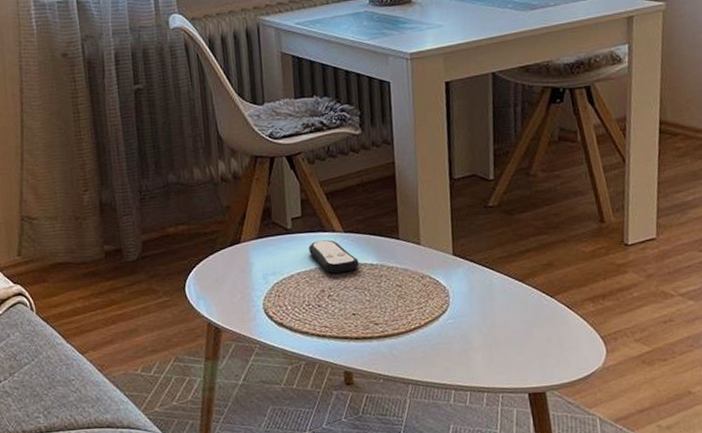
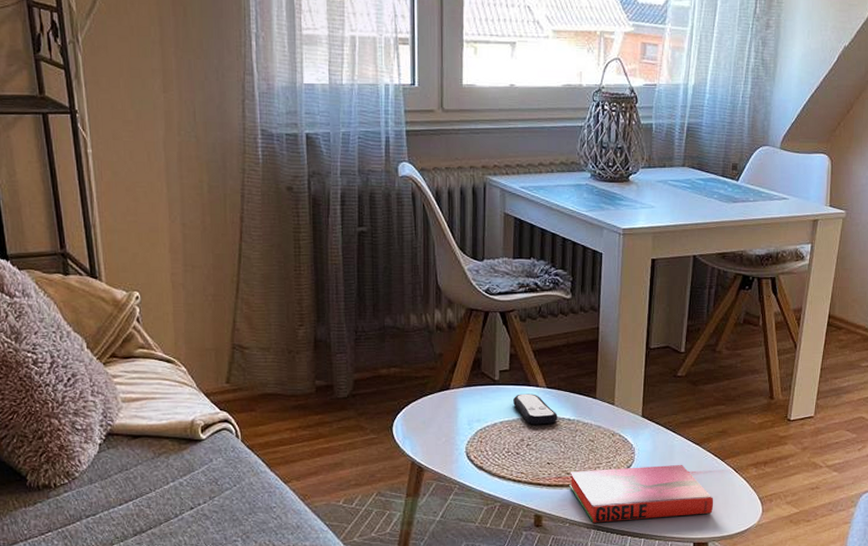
hardback book: none [378,305,548,377] -> present [569,465,714,523]

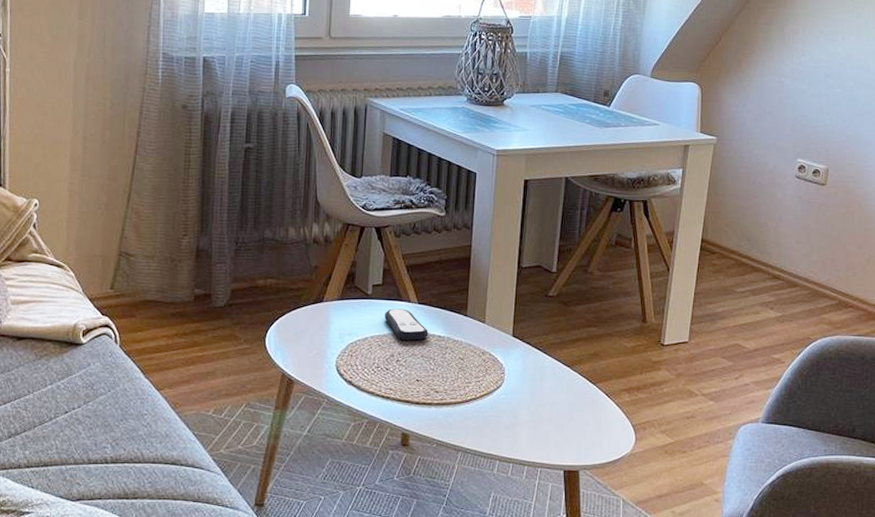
hardback book: present [569,465,714,523] -> none [438,387,585,445]

